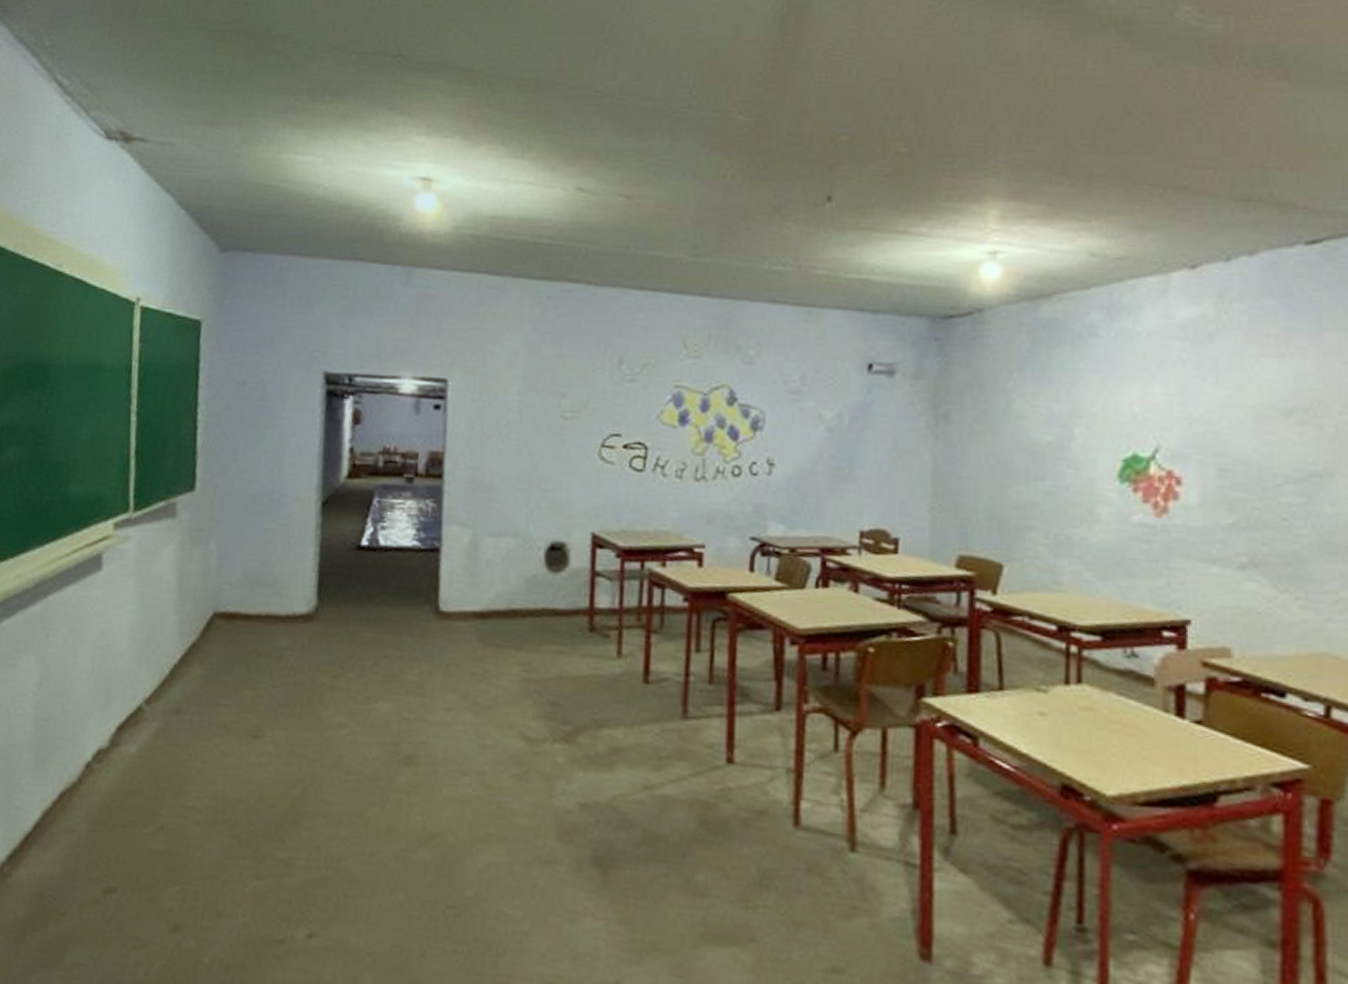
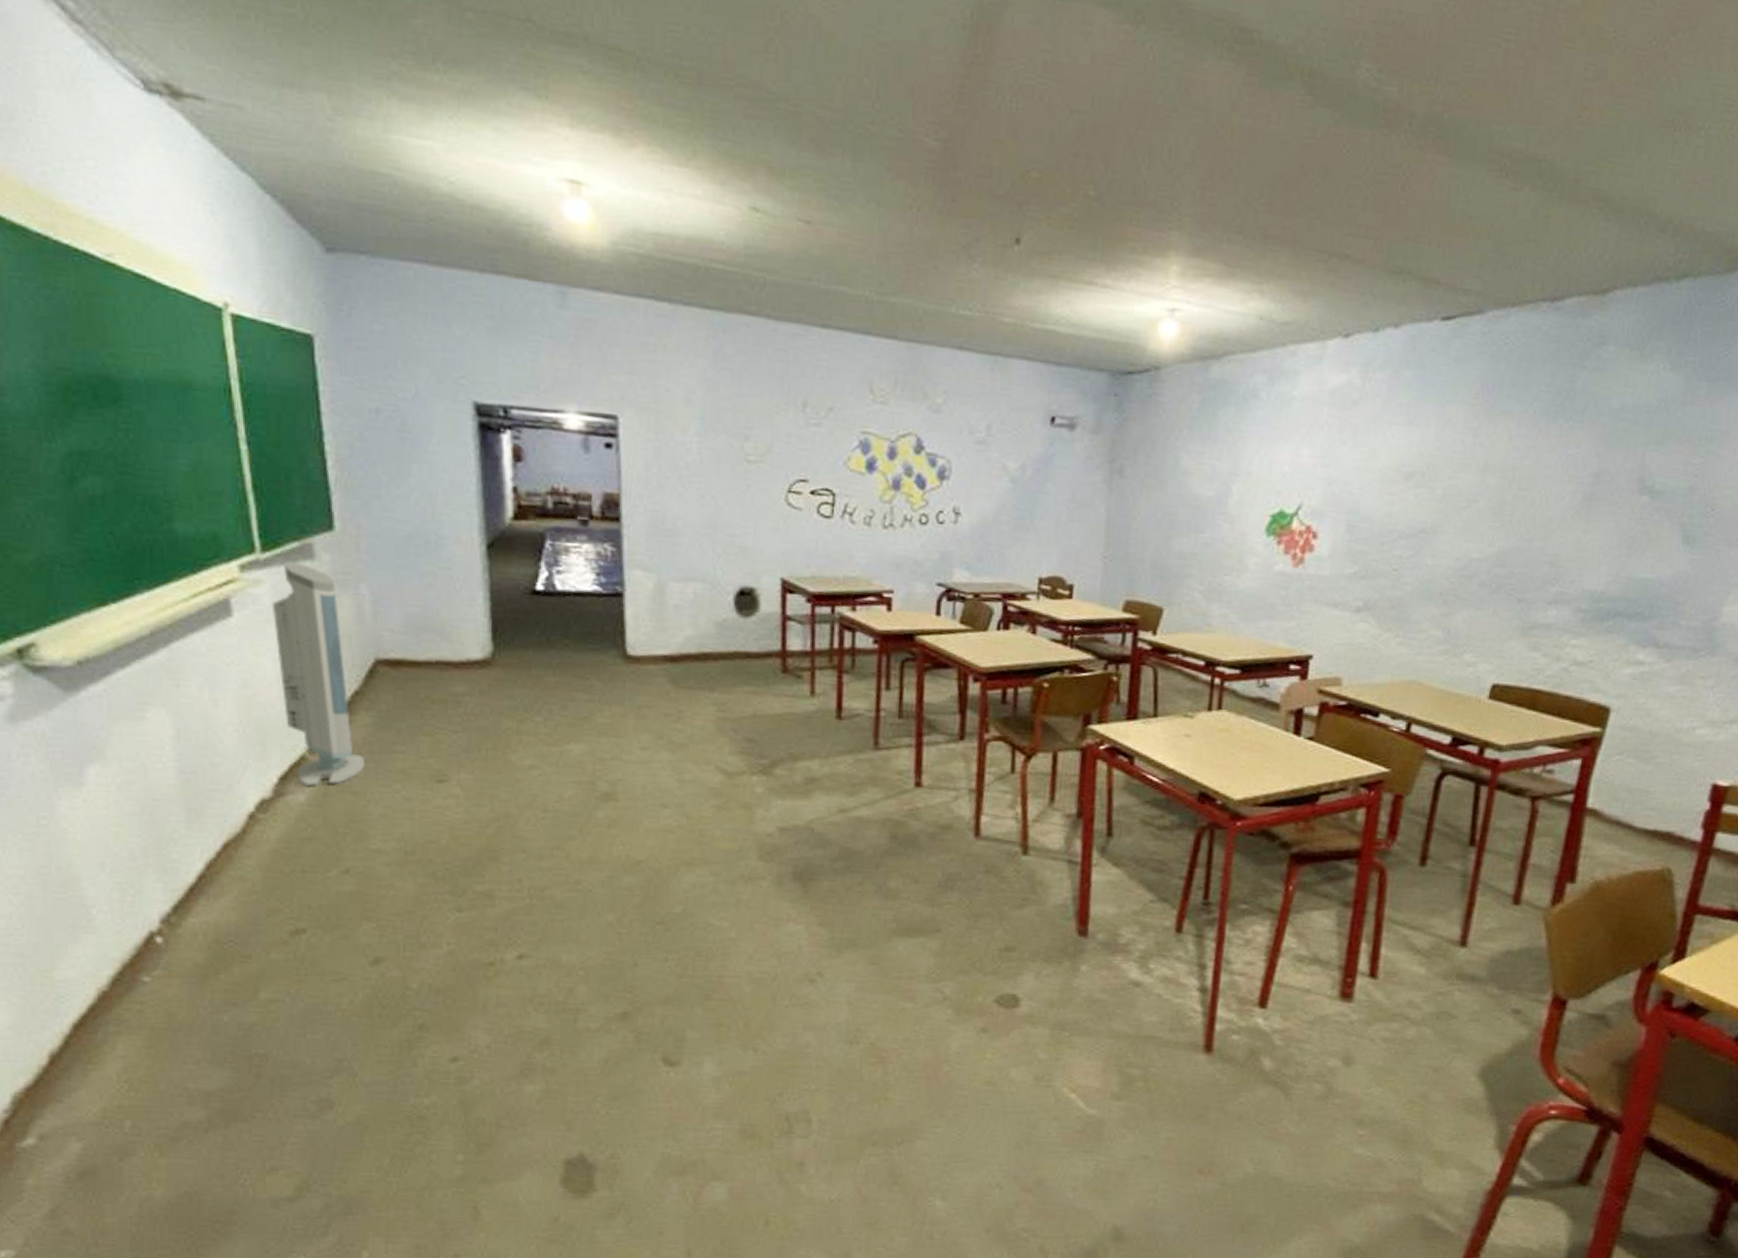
air purifier: none [130,519,192,739] -> present [271,561,364,787]

